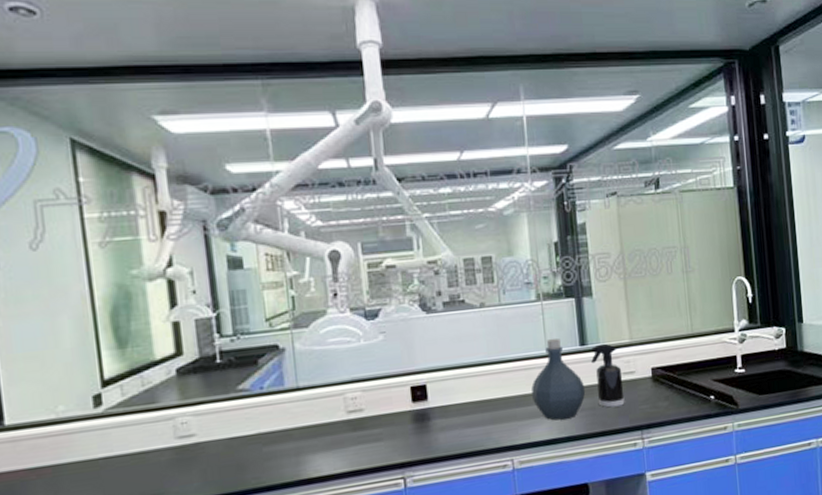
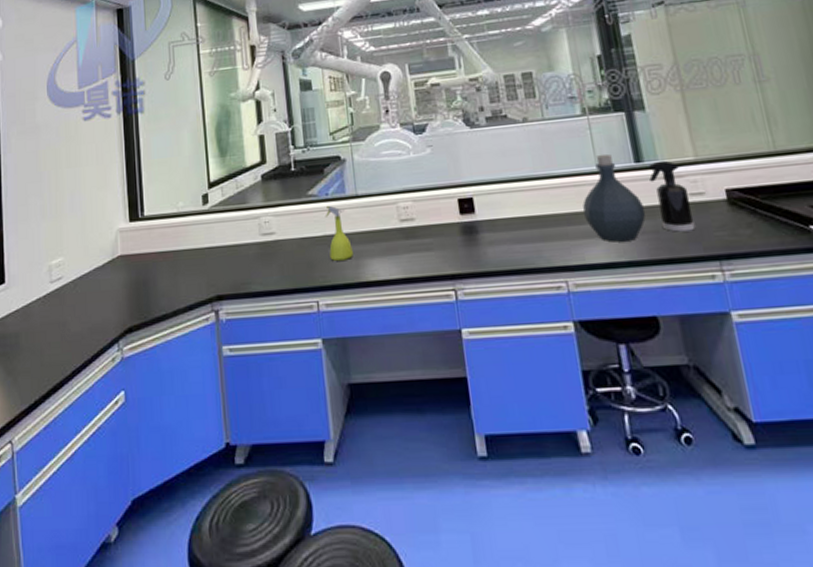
spray bottle: none [259,400,293,460] -> present [325,205,353,261]

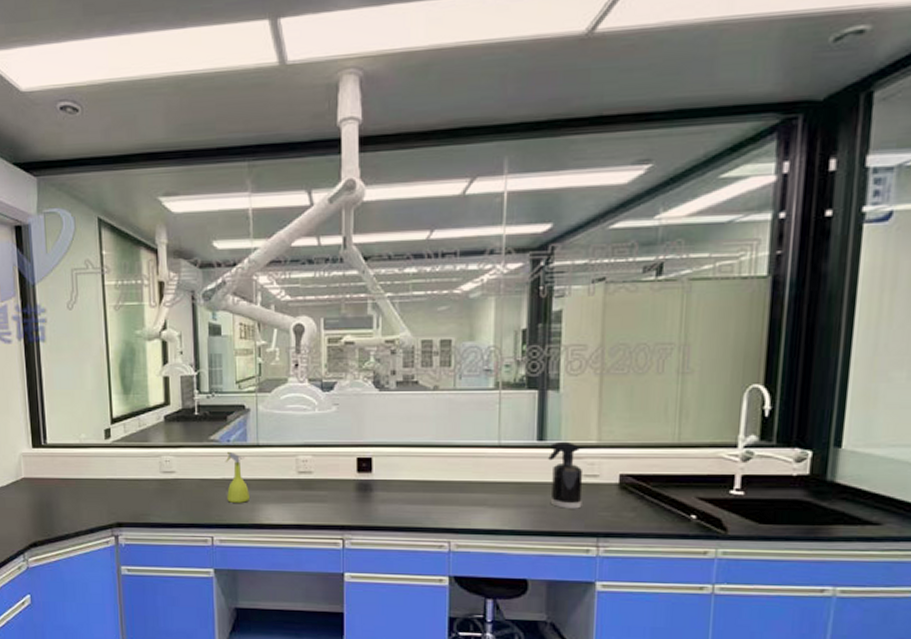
flask: present [583,153,646,242] -> none [478,429,538,512]

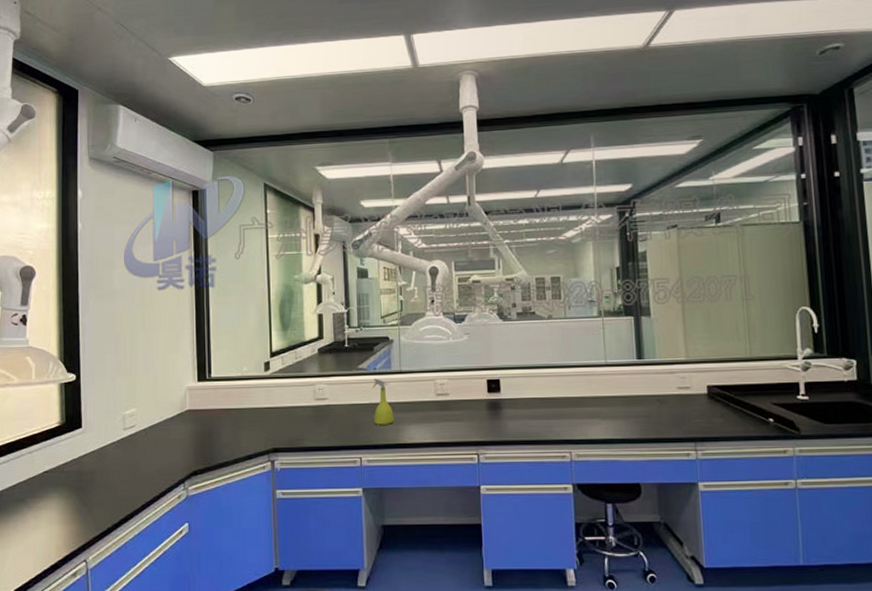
spray bottle: present [548,441,584,509] -> none [647,359,679,418]

